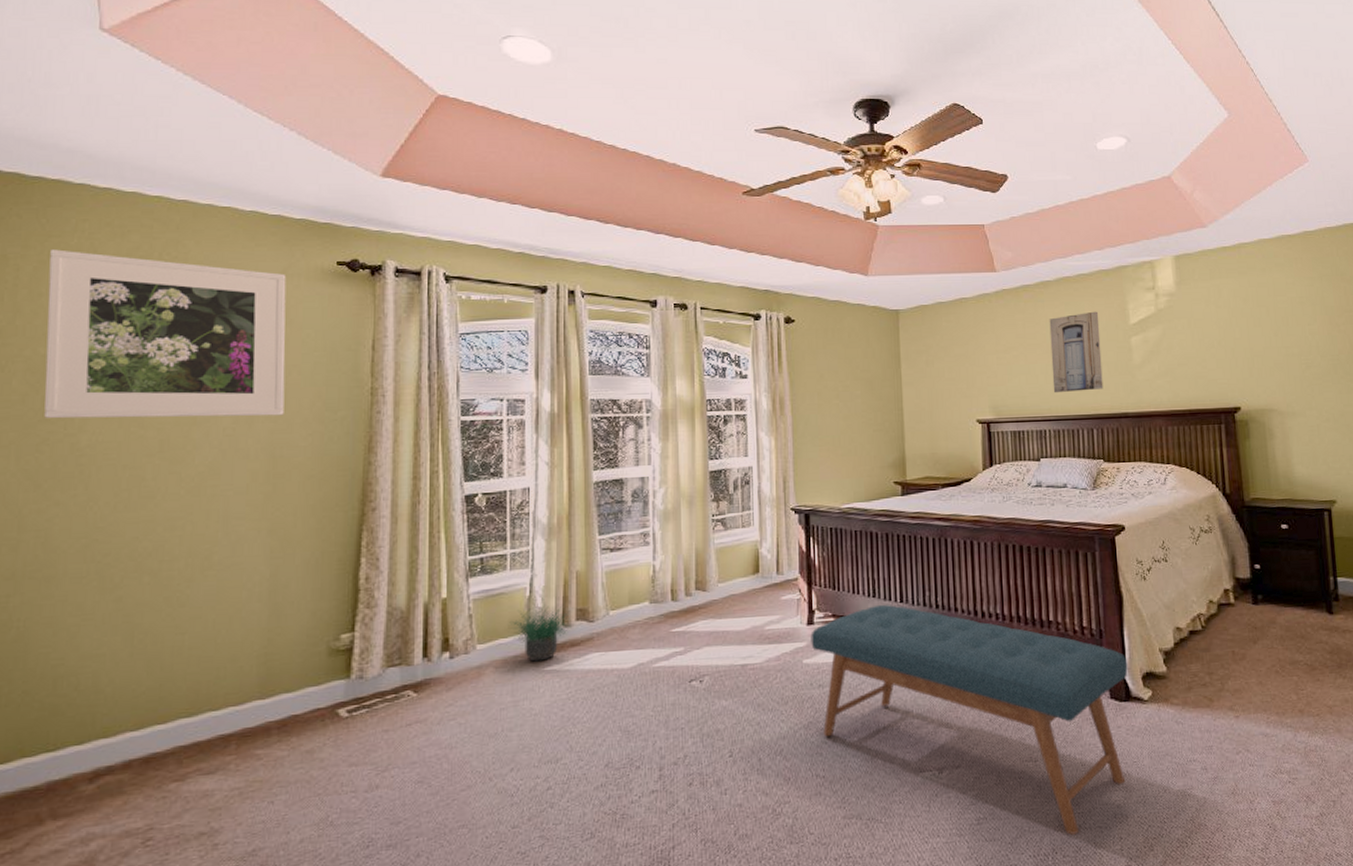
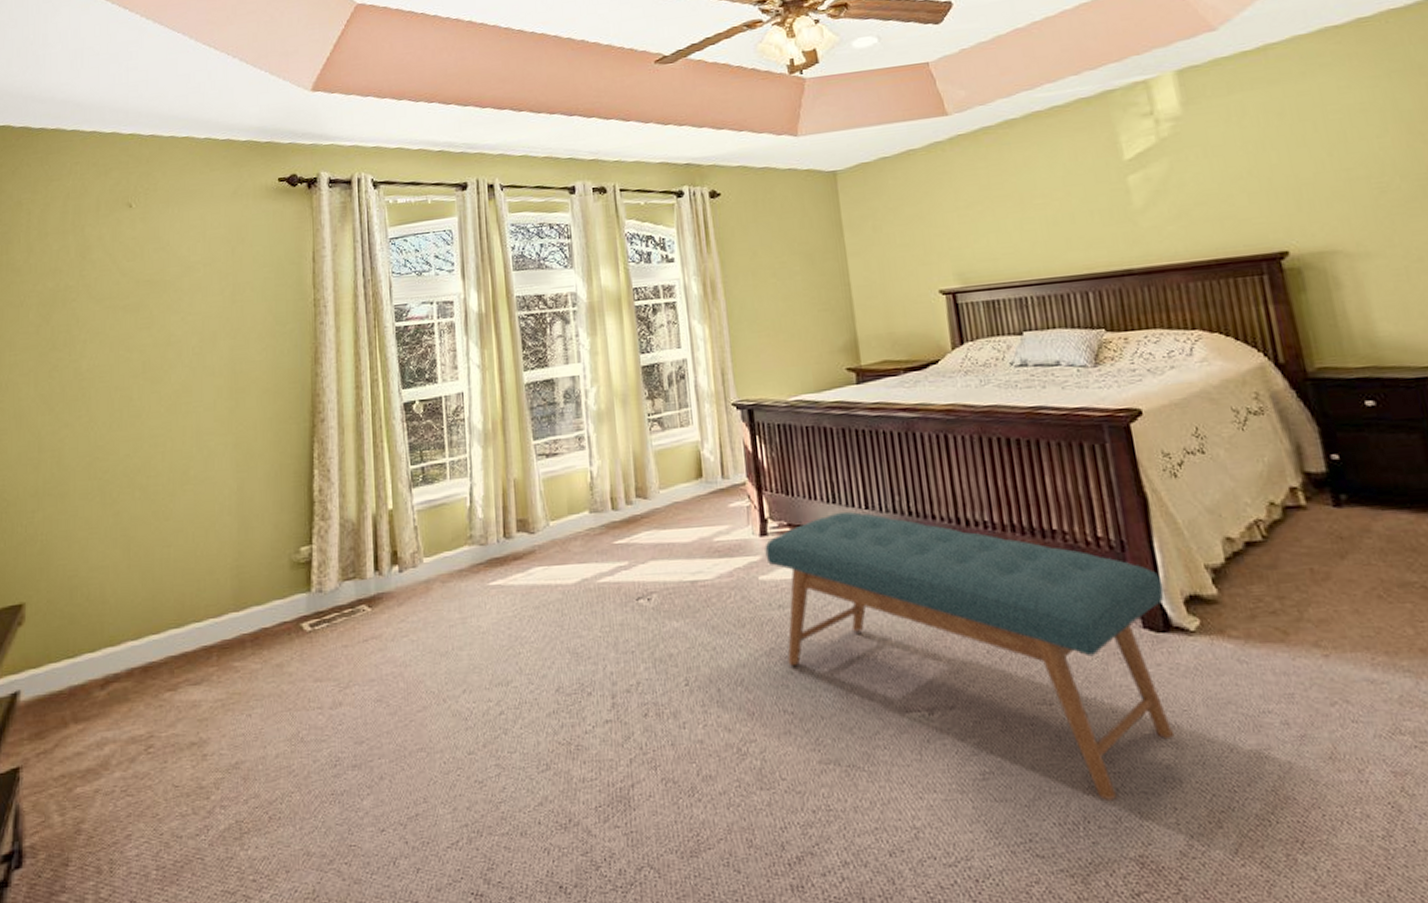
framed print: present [44,249,287,419] -> none [52,192,241,347]
potted plant: present [508,599,572,662] -> none [452,510,513,576]
wall art: present [1049,311,1104,393] -> none [1018,149,1097,252]

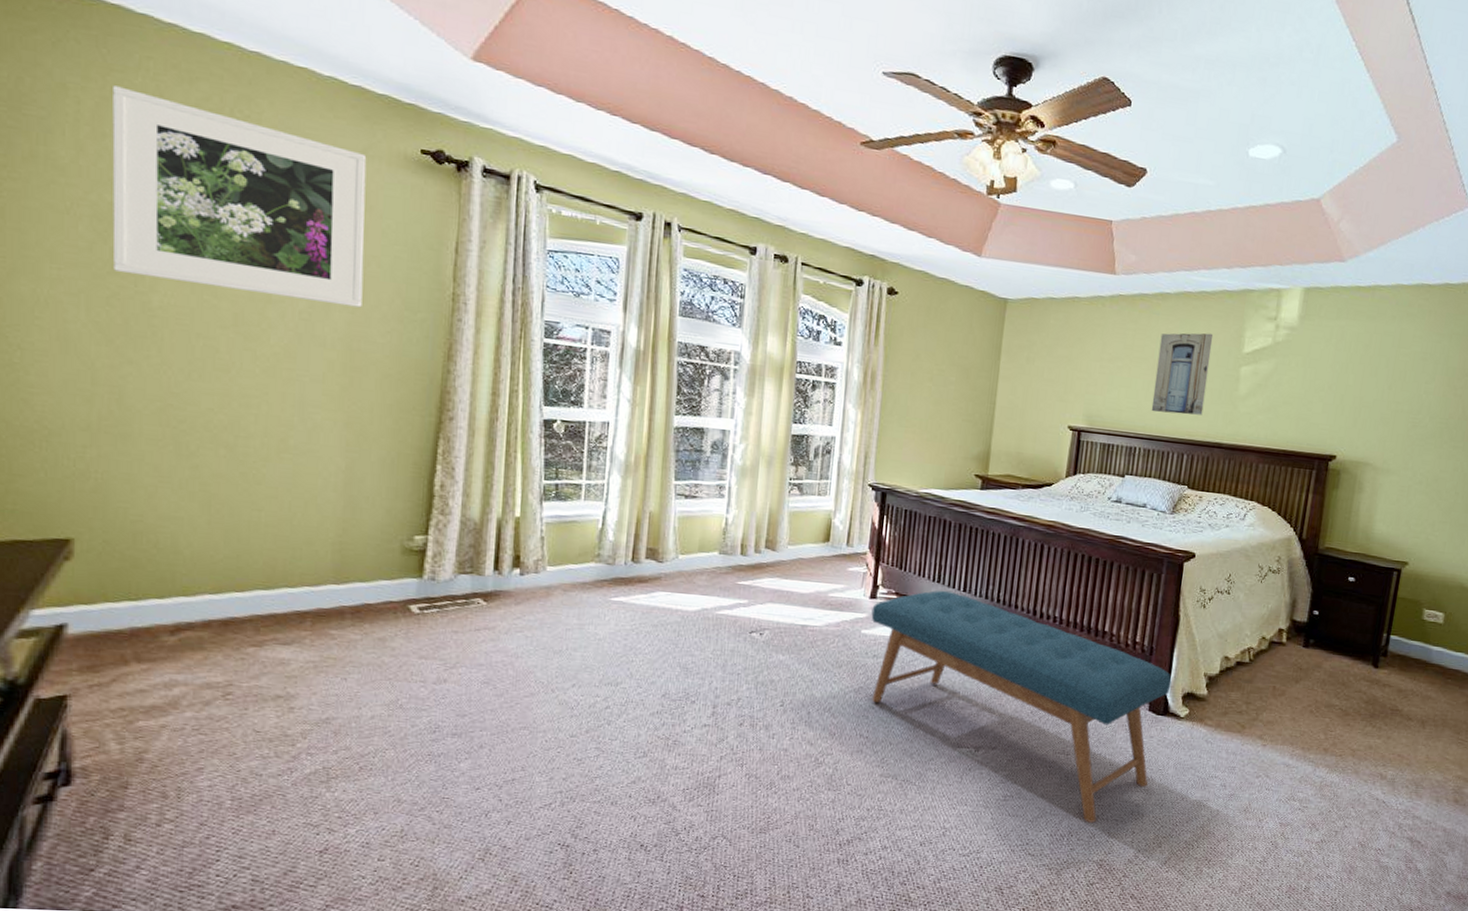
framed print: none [52,192,241,347] -> present [112,85,367,308]
wall art: none [1018,149,1097,252] -> present [1151,333,1214,415]

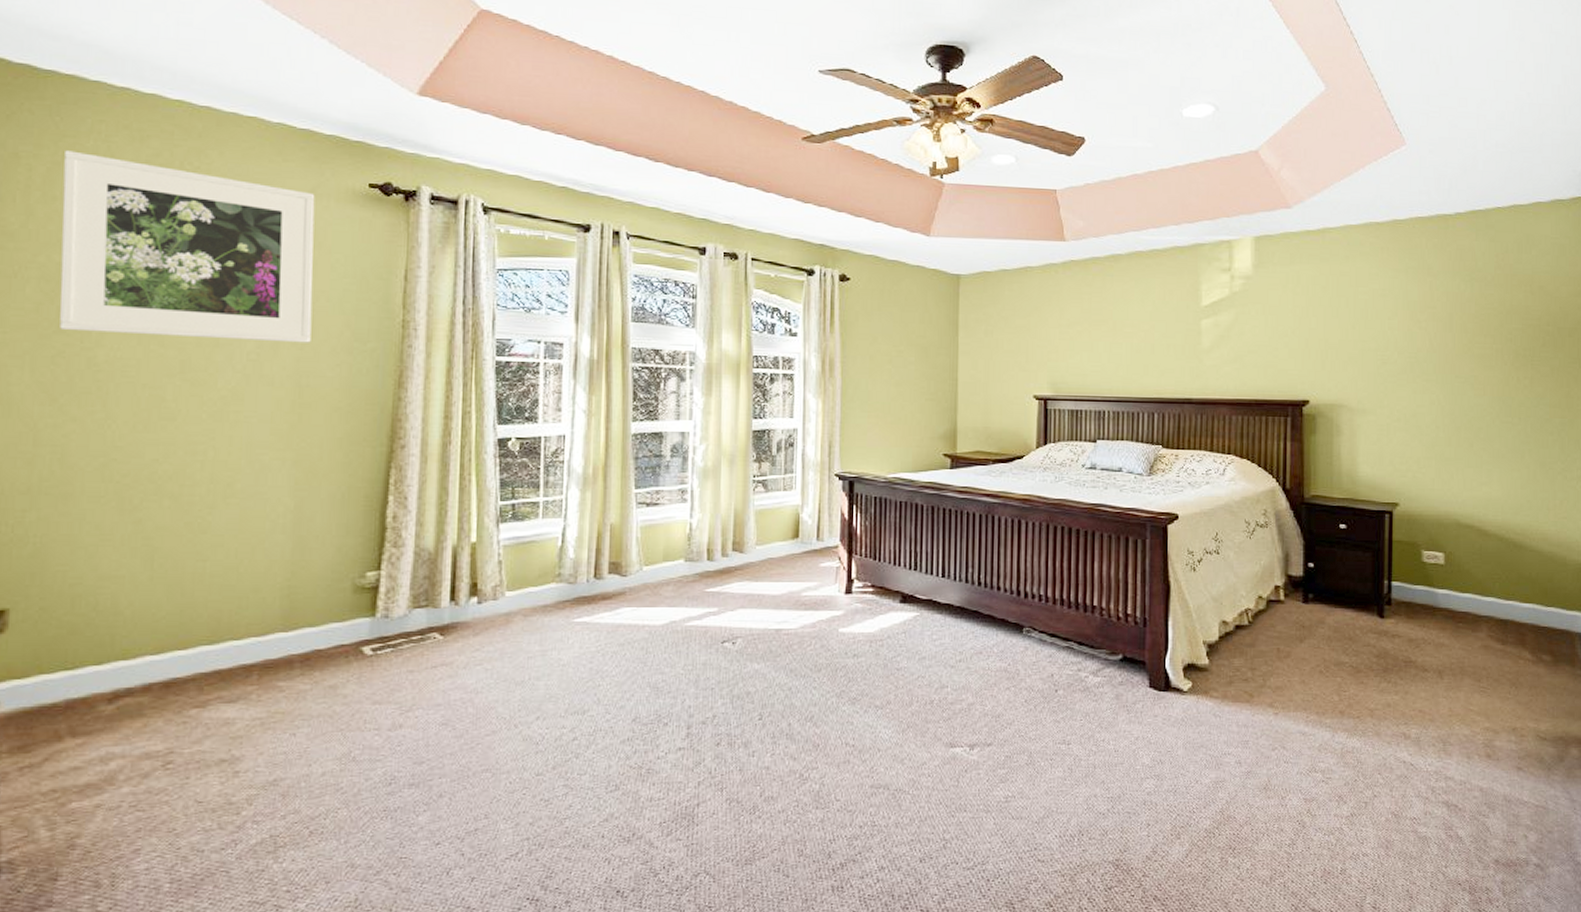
bench: present [871,590,1172,823] -> none [848,578,1170,818]
wall art: present [1151,333,1214,415] -> none [1116,290,1170,374]

